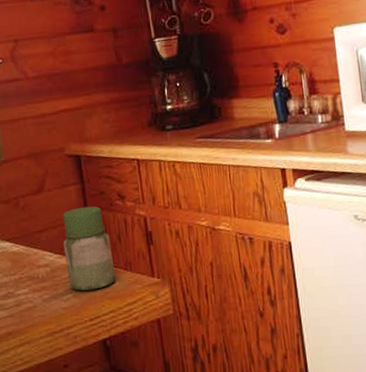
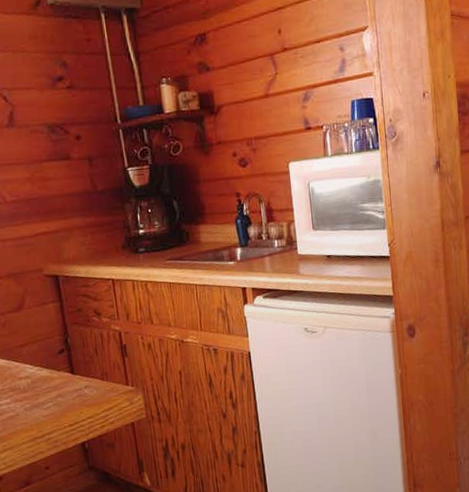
jar: present [62,206,116,291] -> none [42,322,93,400]

